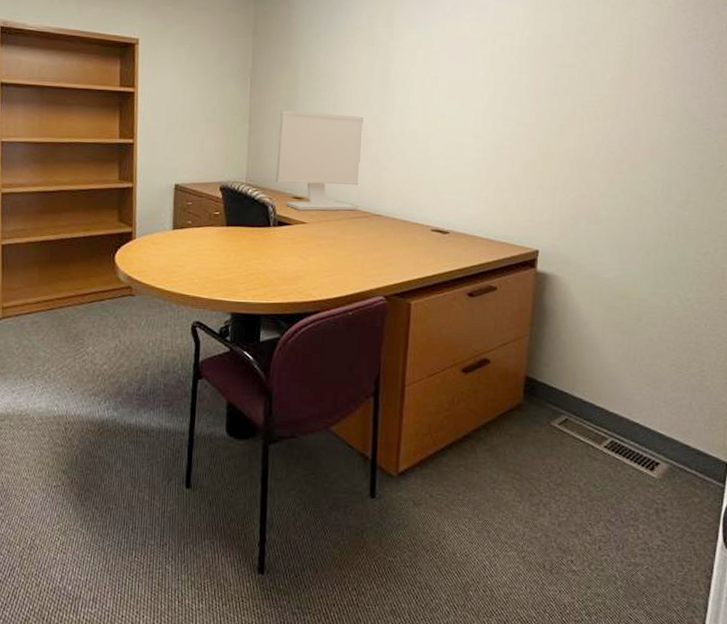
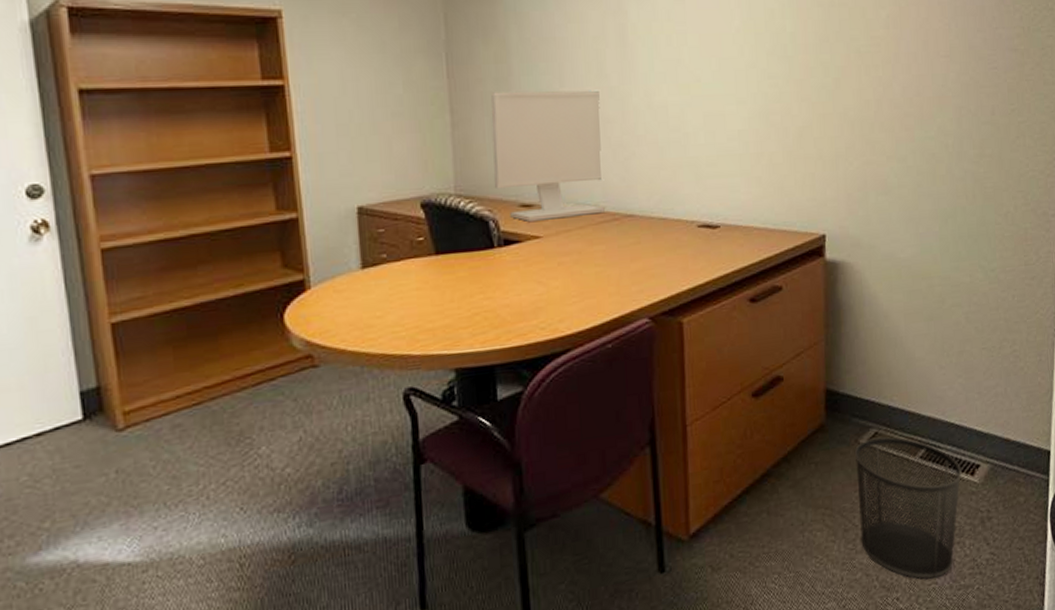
waste bin: none [544,423,642,551] -> present [854,437,962,579]

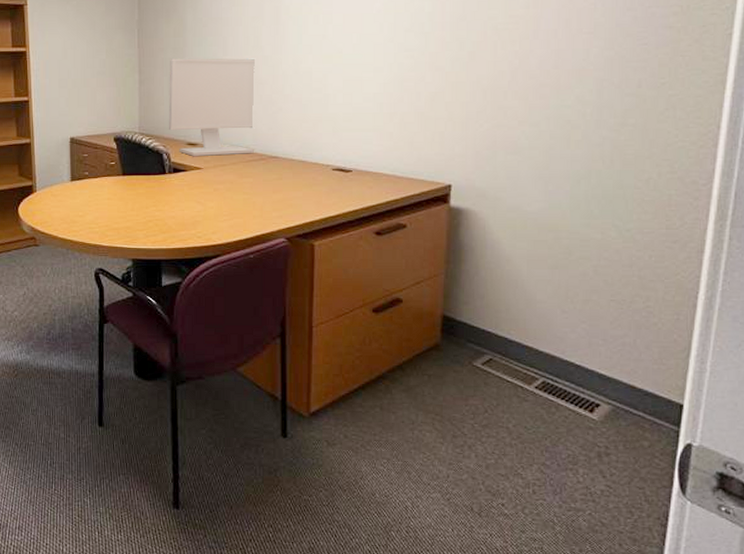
waste bin: present [854,437,962,579] -> none [467,363,580,495]

